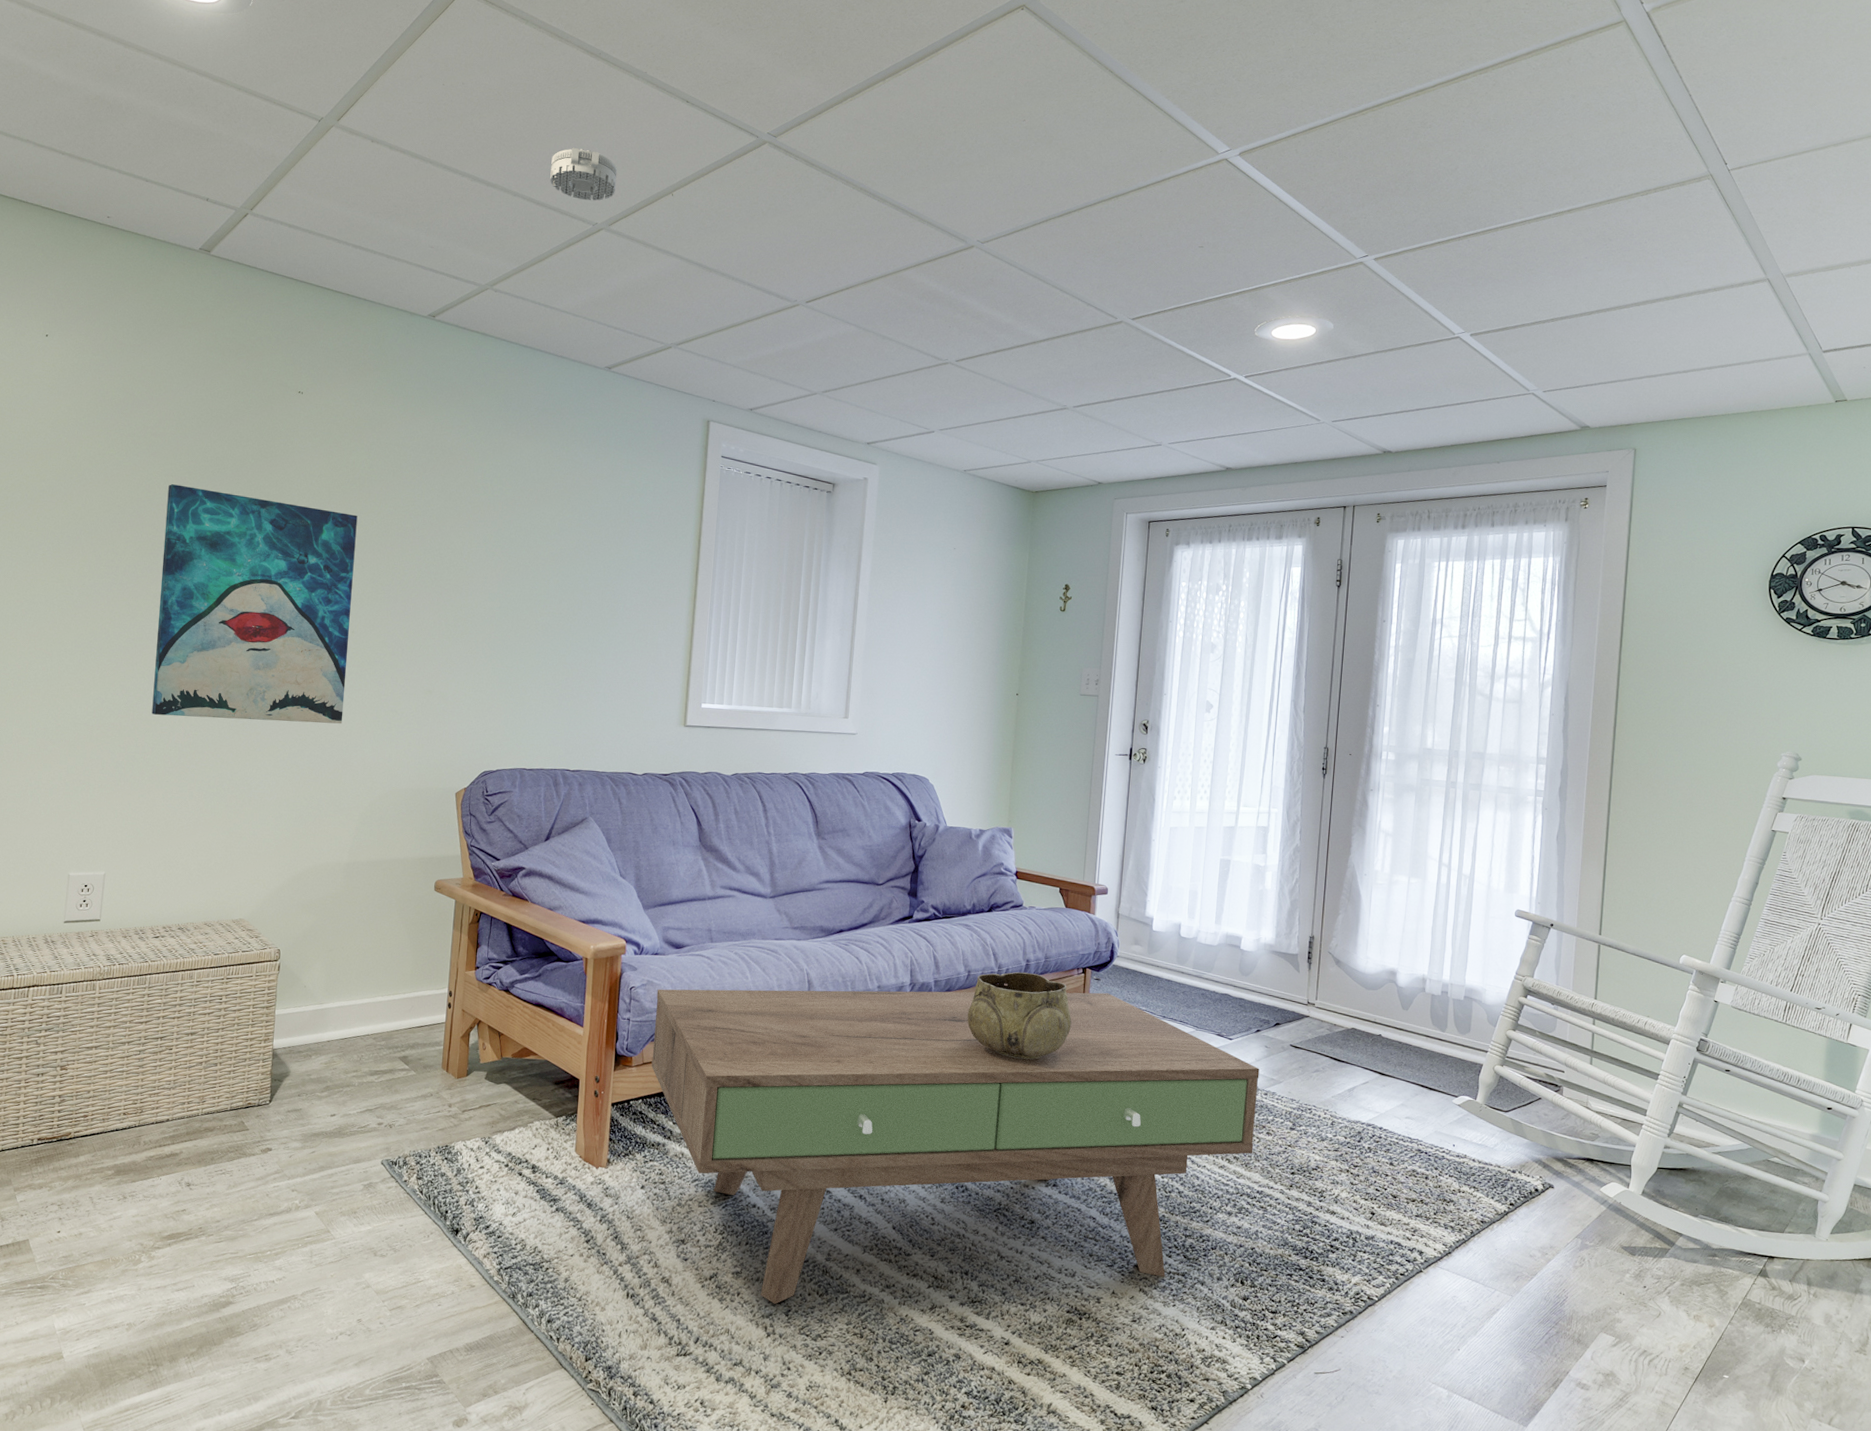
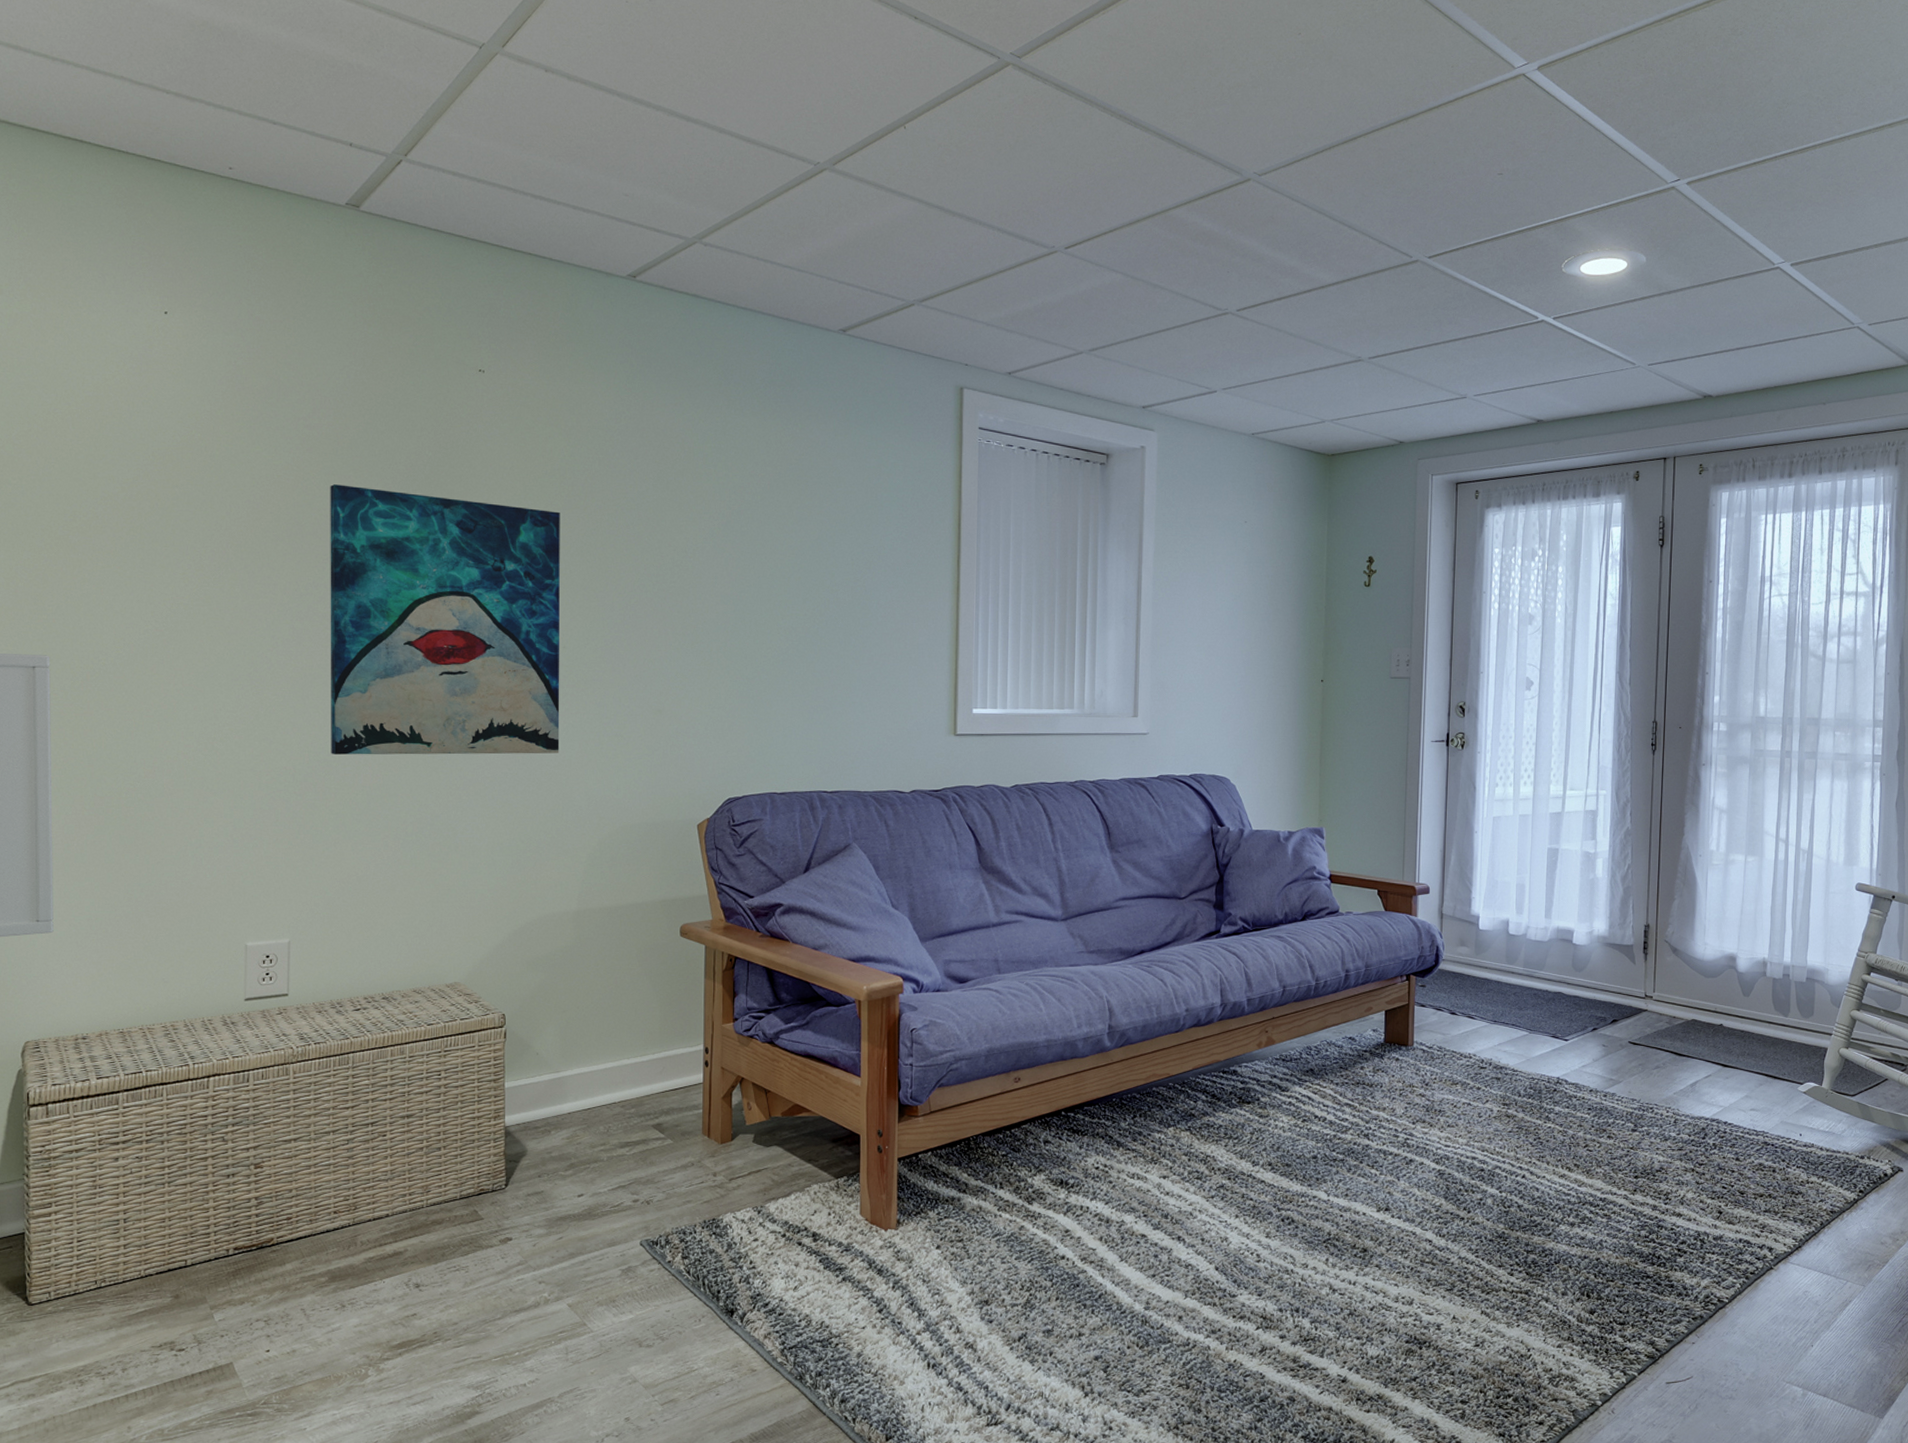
smoke detector: present [550,147,618,201] -> none [761,74,839,137]
coffee table: present [651,989,1260,1304] -> none [940,1000,1598,1361]
decorative bowl: present [967,972,1072,1060] -> none [1284,983,1397,1078]

